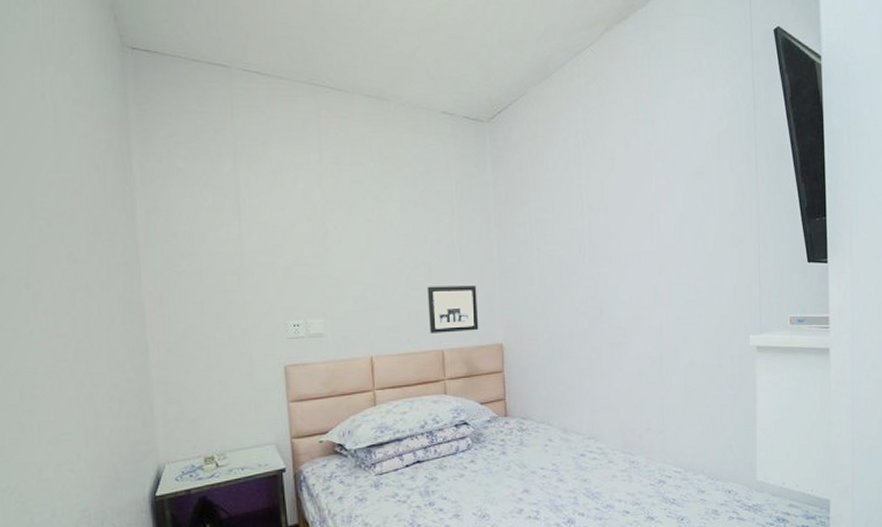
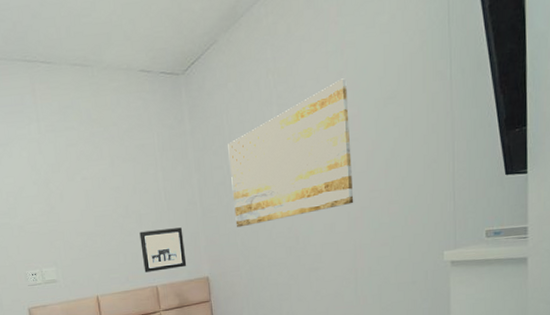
wall art: none [532,148,661,292] -> present [228,78,354,228]

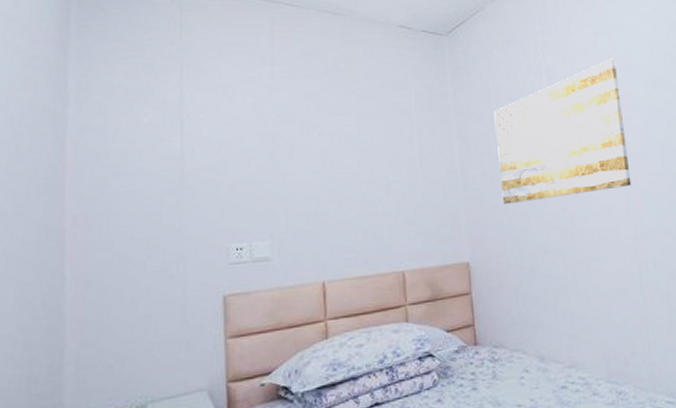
wall art: present [139,227,187,273] -> none [386,200,443,253]

